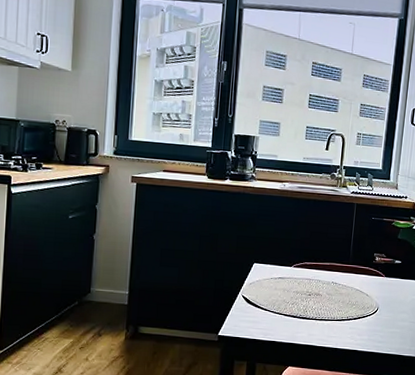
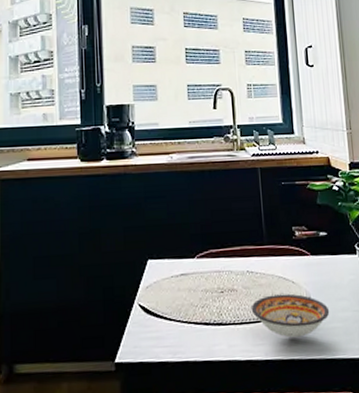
ceramic bowl: none [330,302,392,335] -> present [251,293,330,338]

